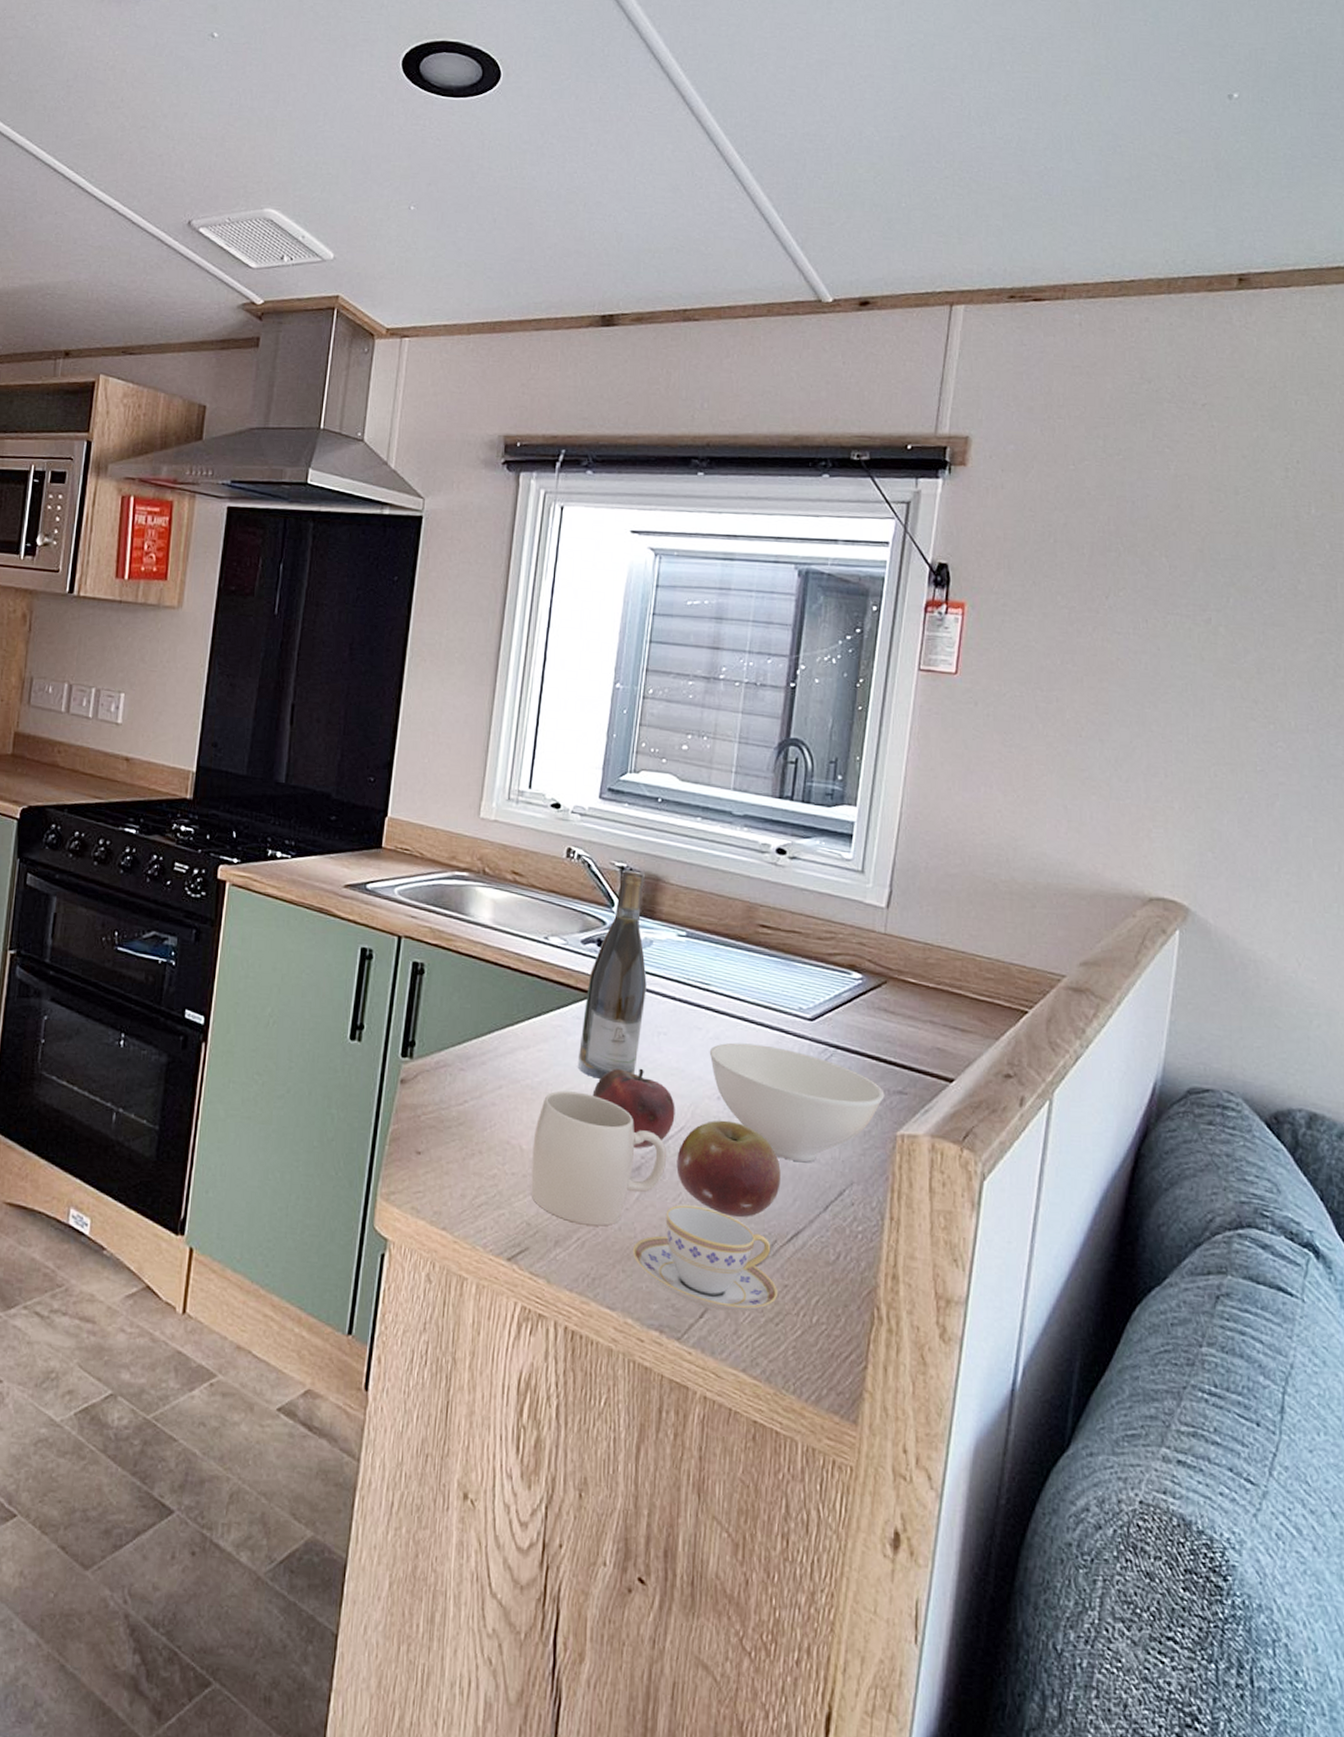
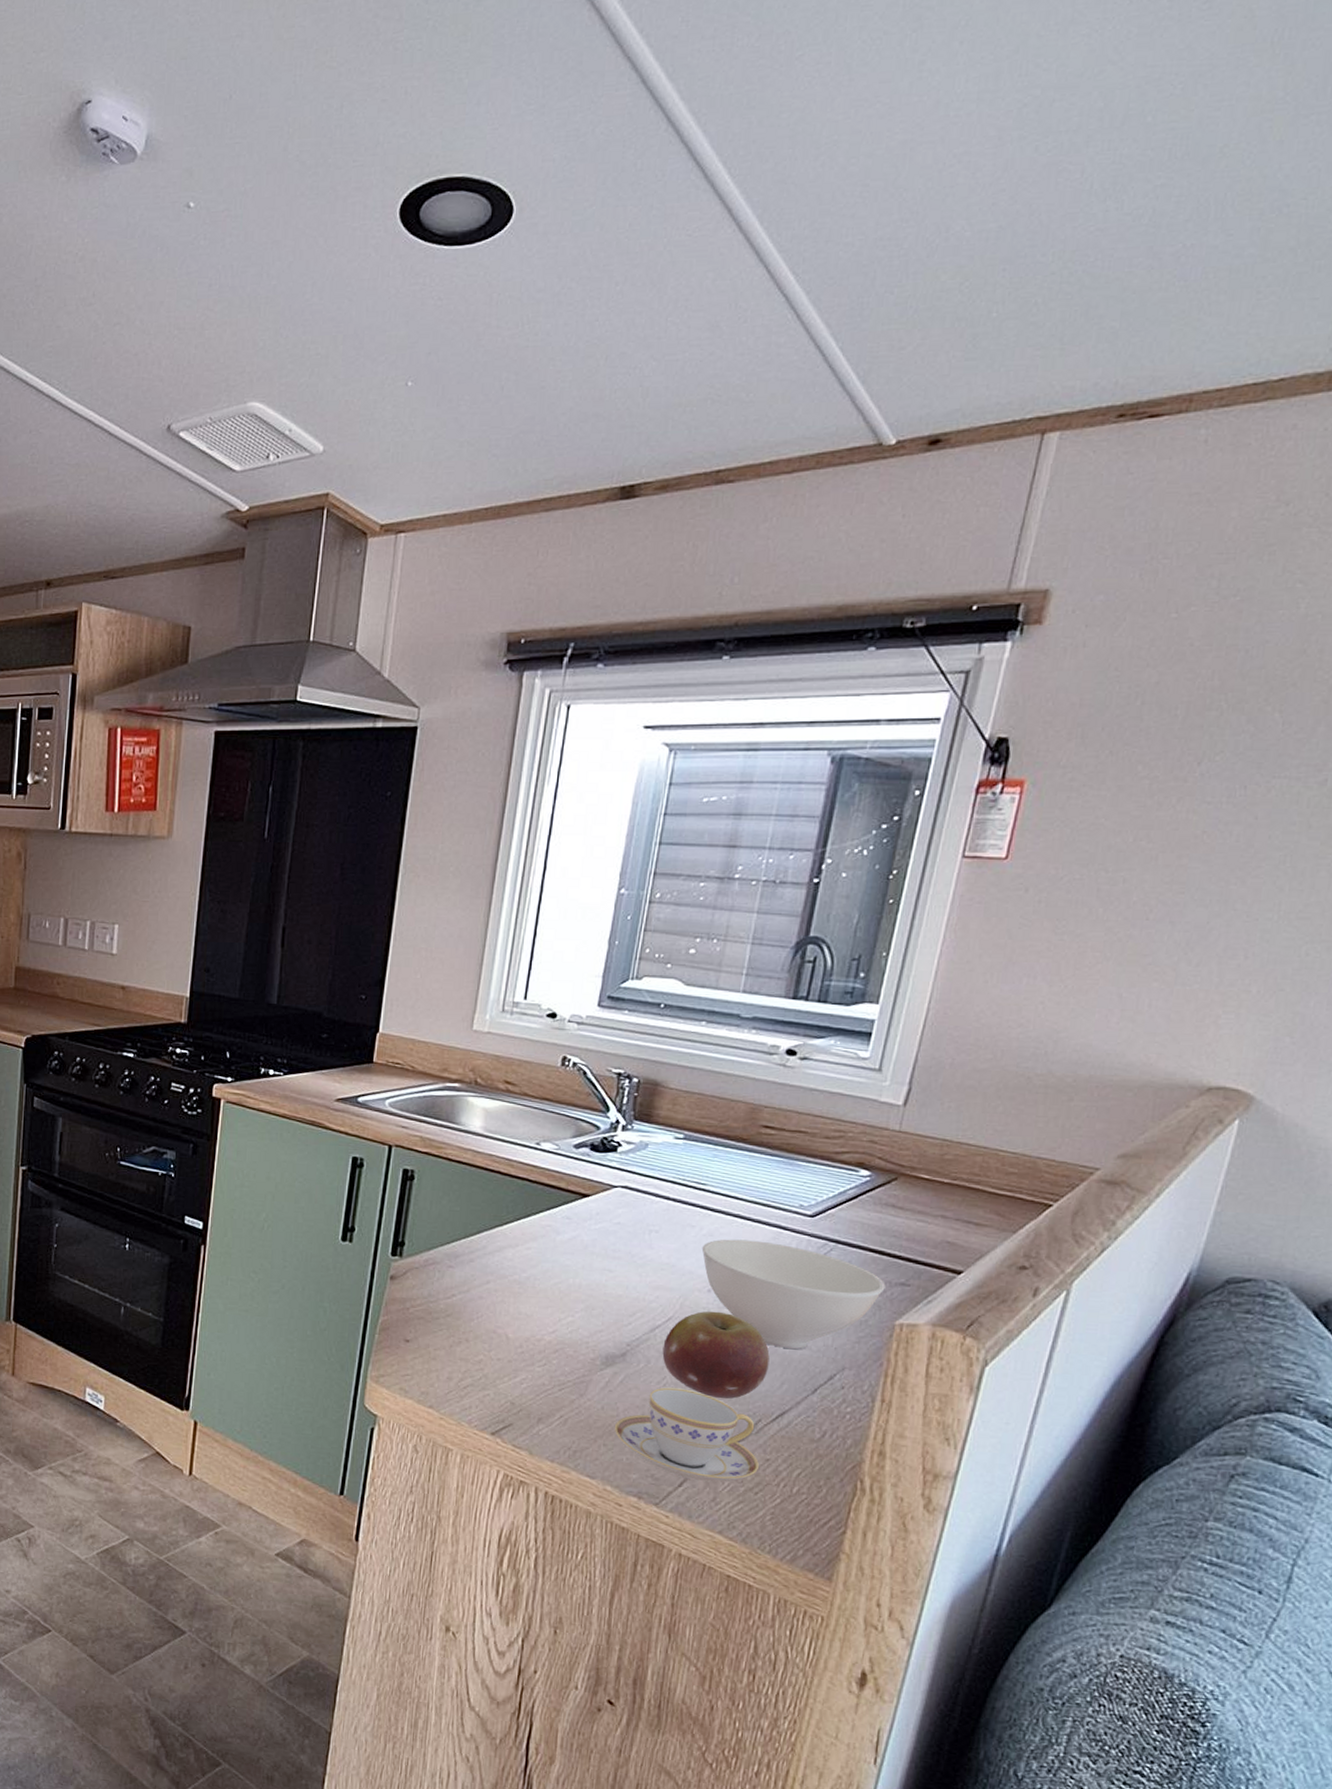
mug: present [531,1090,667,1226] -> none [515,1285,654,1406]
wine bottle: present [577,870,647,1080] -> none [565,1076,641,1275]
fruit: present [592,1068,675,1149] -> none [580,1264,664,1338]

